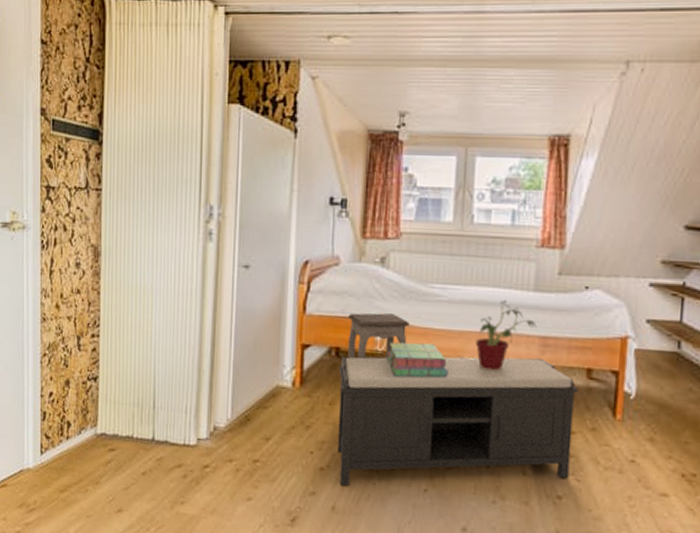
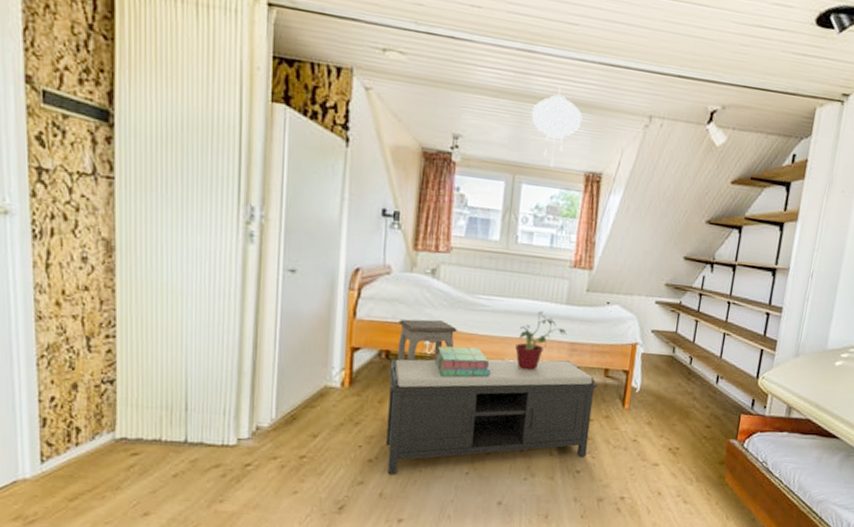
paper lantern: none [483,44,543,134] -> present [531,86,583,167]

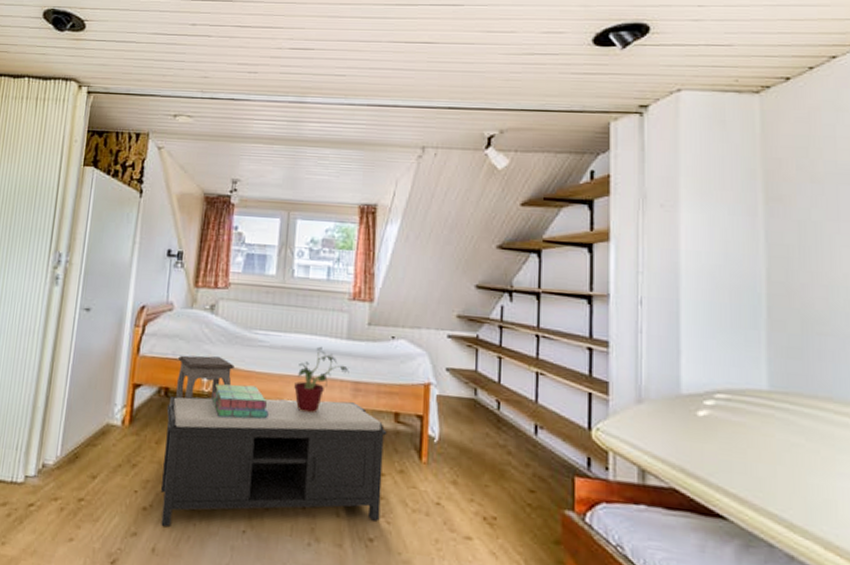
paper lantern: present [531,86,583,167] -> none [304,129,354,202]

